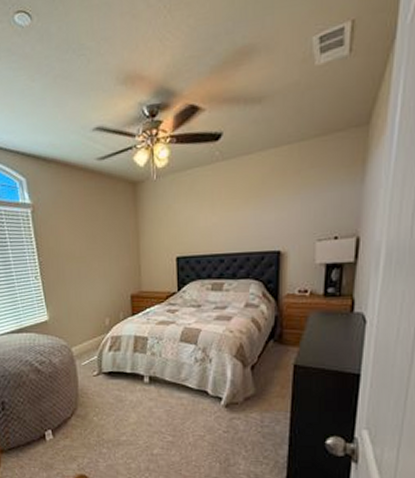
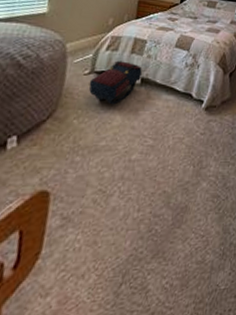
satchel: none [100,360,149,404] -> present [89,60,142,105]

